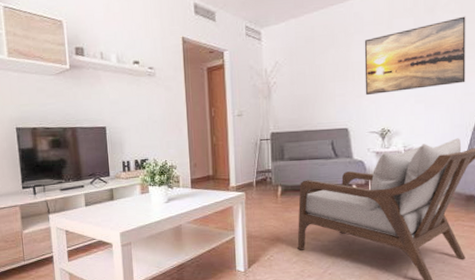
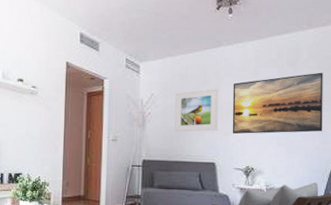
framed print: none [302,47,350,100] -> present [175,88,219,132]

